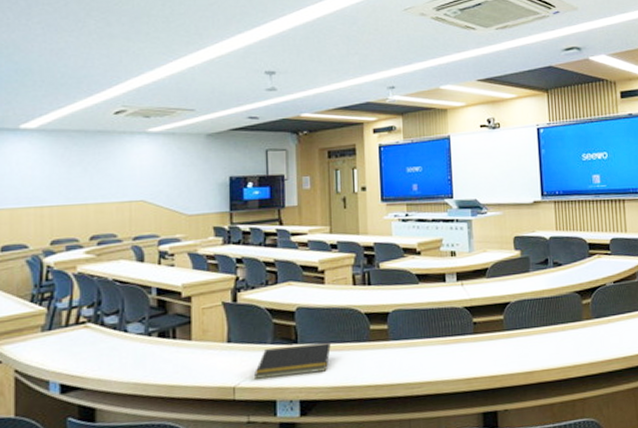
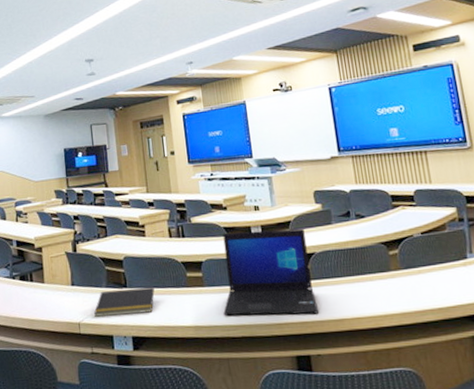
laptop: none [408,276,509,372] -> present [222,228,318,316]

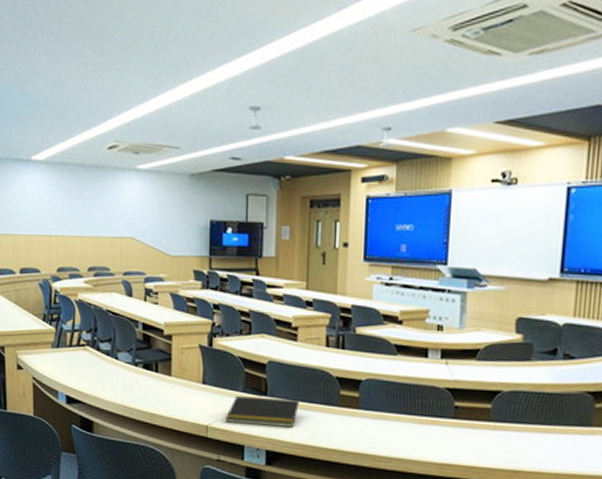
laptop: present [222,228,318,316] -> none [377,351,494,460]

